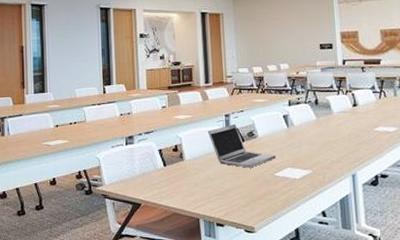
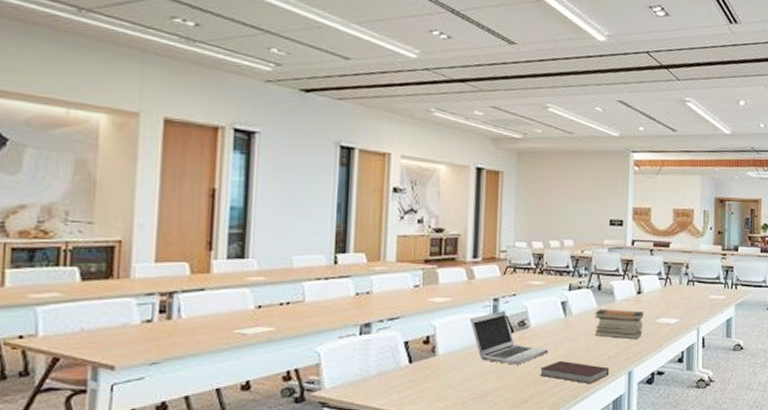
notebook: none [270,164,334,185] -> present [540,360,610,384]
book stack: none [314,120,362,146] -> present [594,309,644,339]

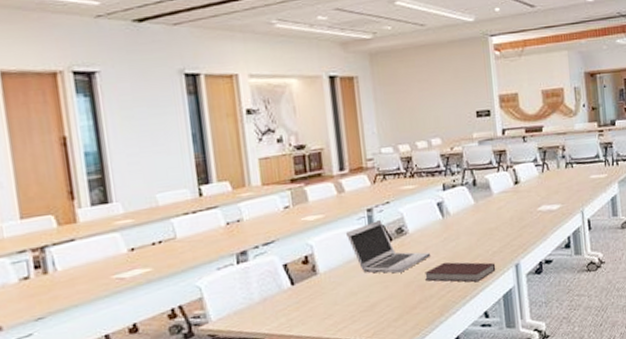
book stack: present [594,309,644,339] -> none [473,201,525,233]

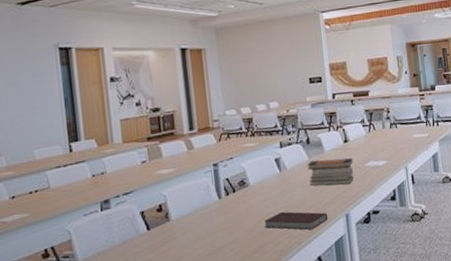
laptop: present [345,220,430,274] -> none [194,174,269,221]
book stack: none [473,201,525,233] -> present [307,158,354,186]

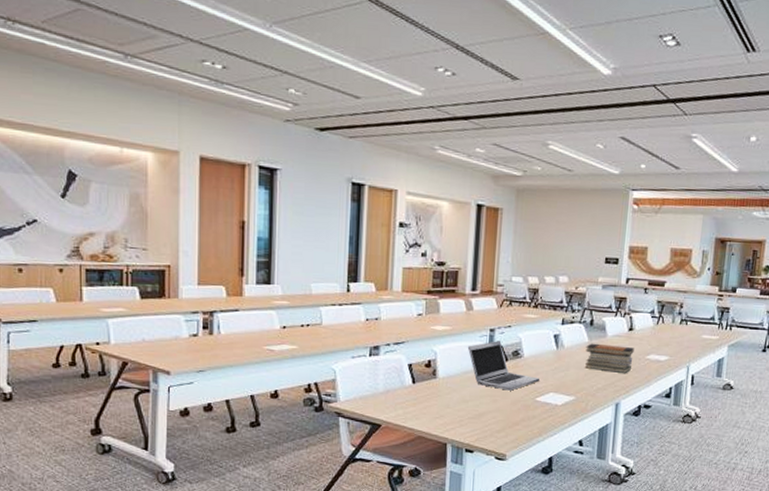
laptop: none [194,174,269,221] -> present [467,341,539,391]
notebook: present [264,211,328,230] -> none [531,389,598,413]

